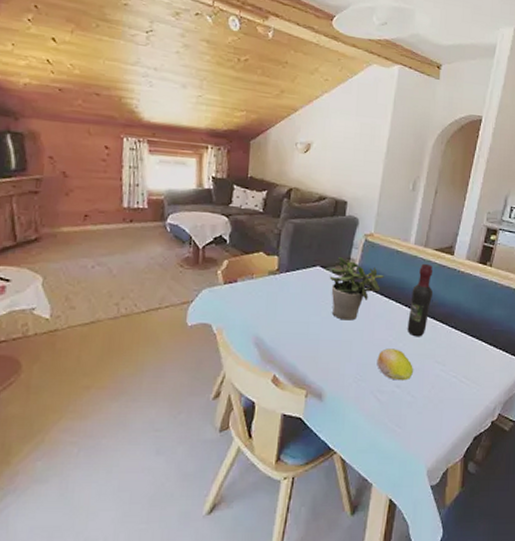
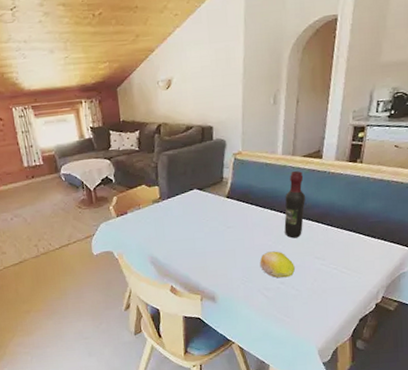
potted plant: present [329,257,384,321] -> none [206,178,257,233]

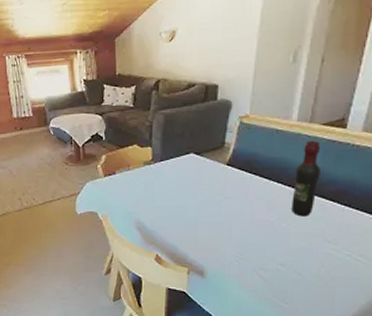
fruit: present [260,251,295,278] -> none [258,229,299,260]

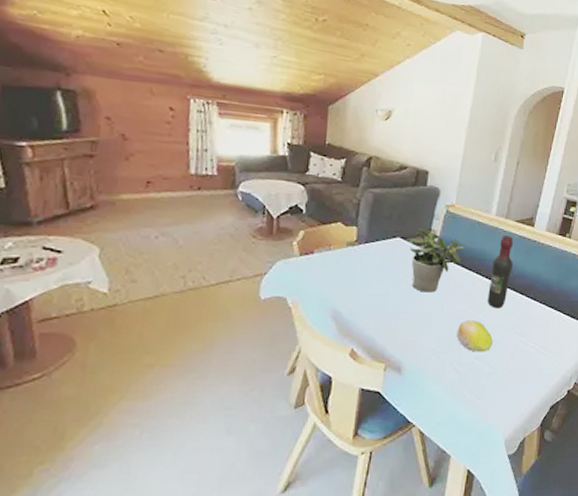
potted plant: none [204,143,263,203] -> present [409,228,465,293]
fruit: none [258,229,299,260] -> present [456,320,493,352]

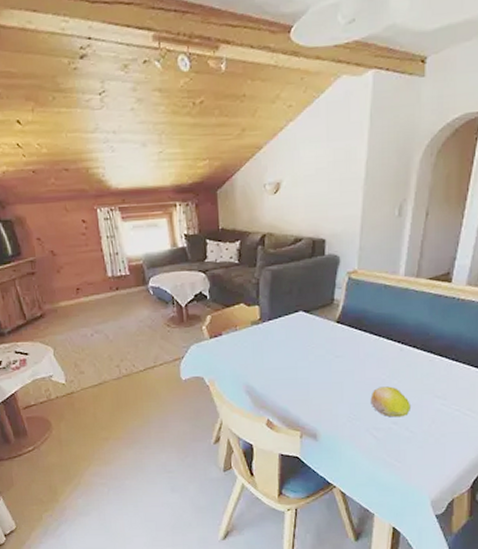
potted plant: present [409,228,465,293] -> none [313,299,372,363]
wine bottle: present [487,236,514,309] -> none [402,296,429,373]

